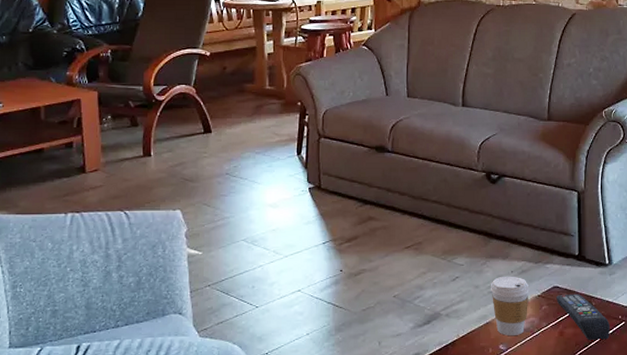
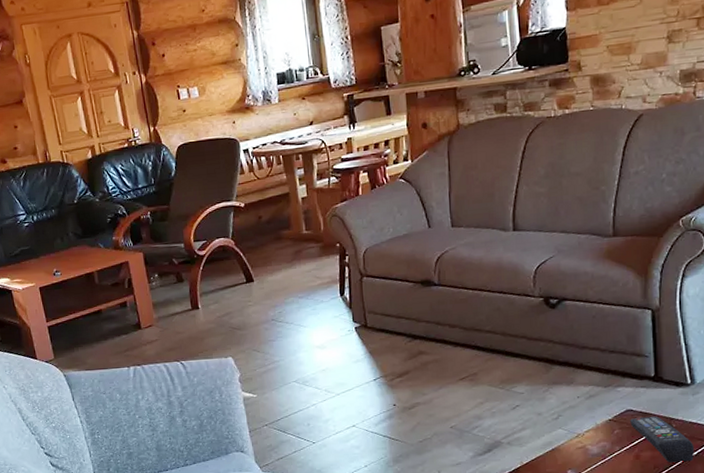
coffee cup: present [491,276,529,335] -> none [555,401,599,461]

